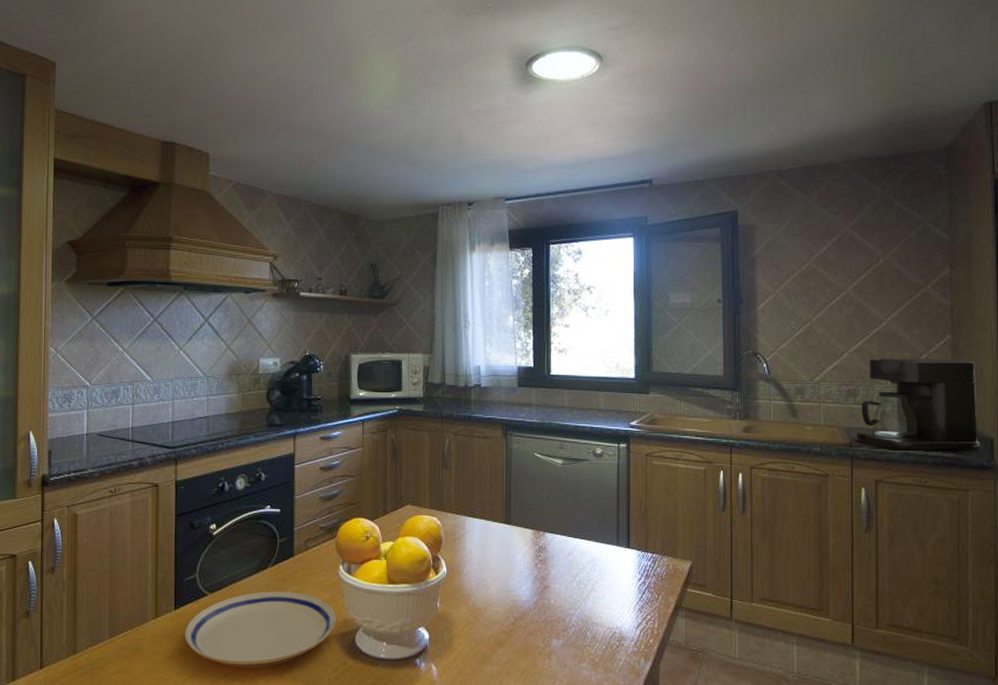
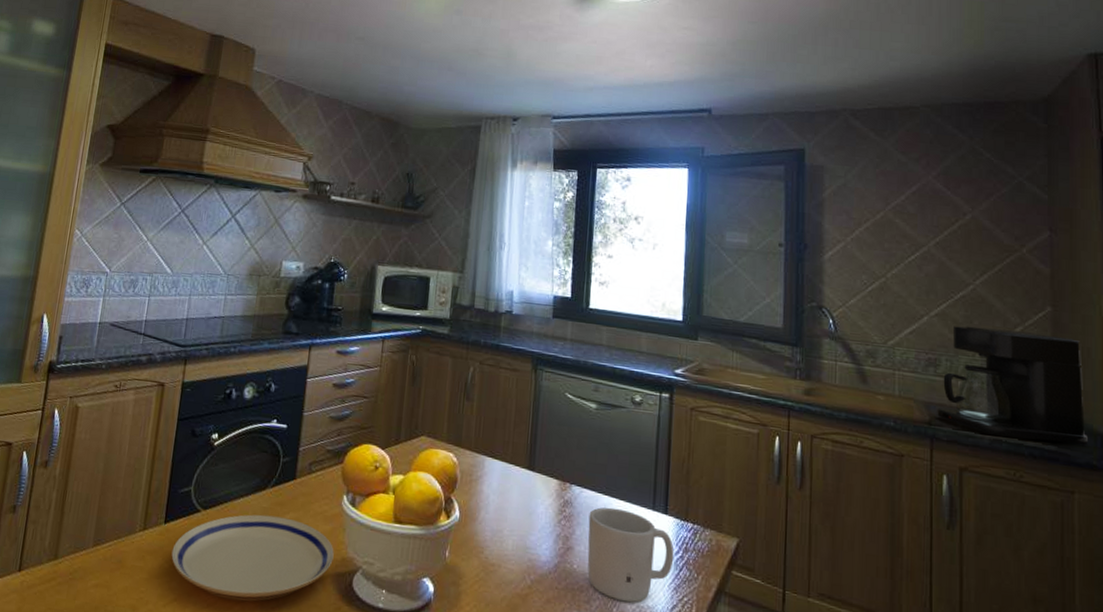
mug: none [561,548,637,626] -> present [587,507,674,603]

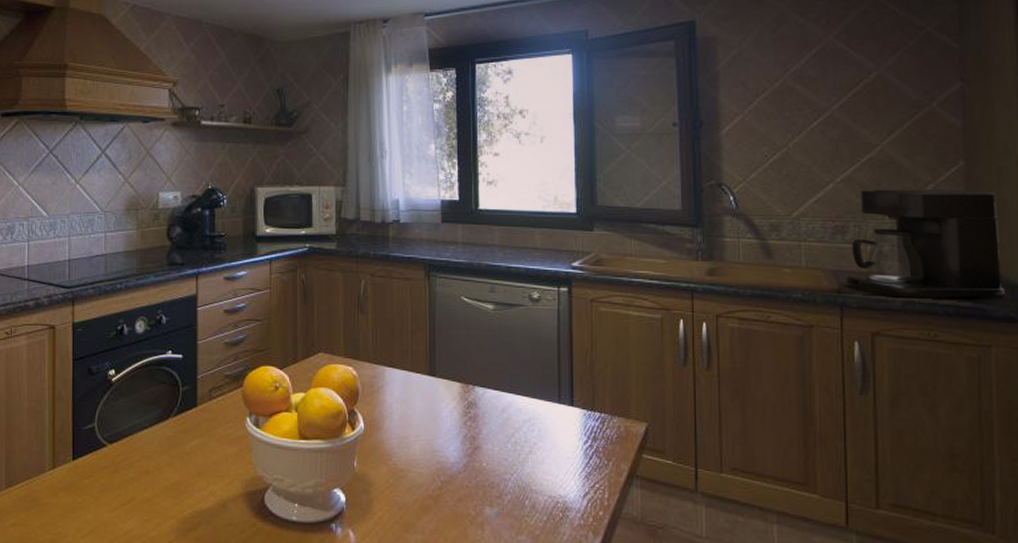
plate: present [171,514,334,602] -> none [83,443,243,527]
mug: present [587,507,674,603] -> none [494,404,583,494]

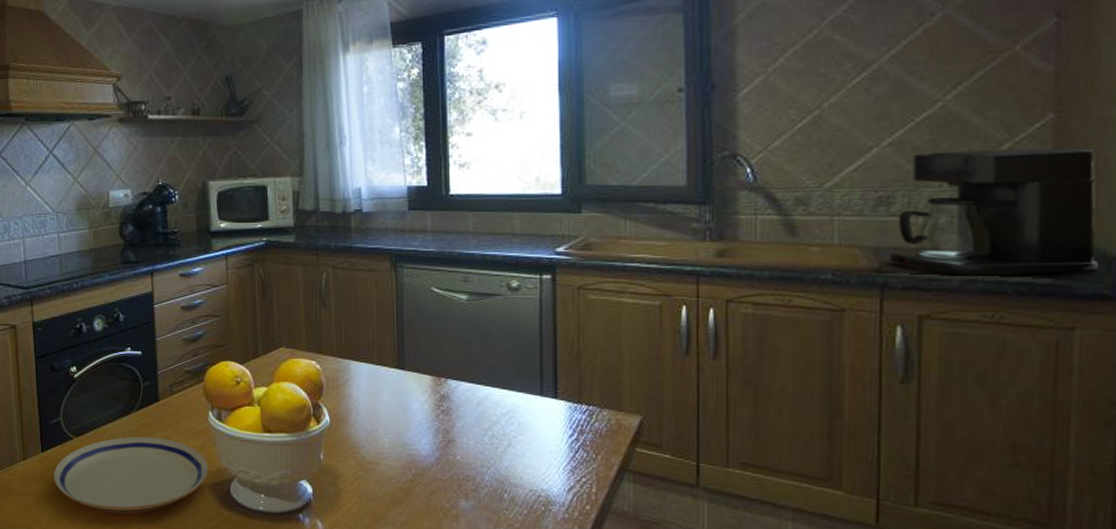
plate: none [83,443,243,527] -> present [53,436,208,515]

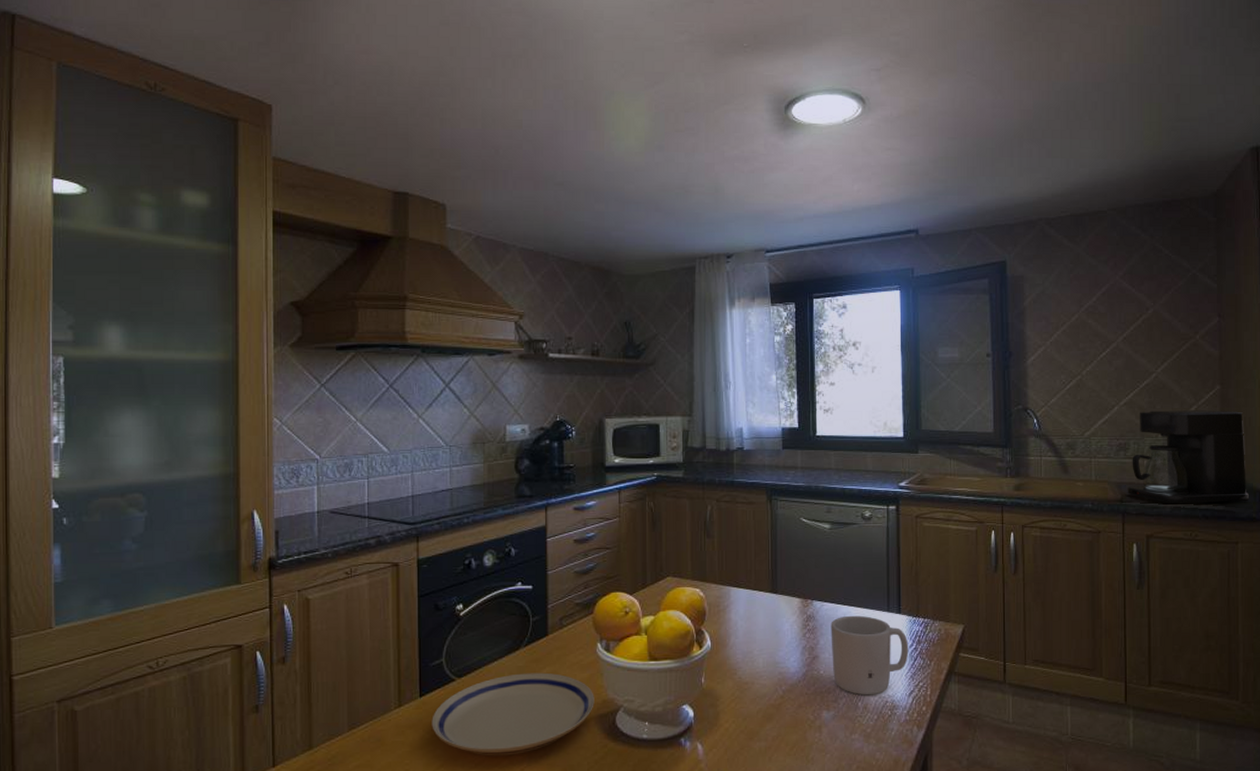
mug: none [469,397,568,488] -> present [831,615,909,696]

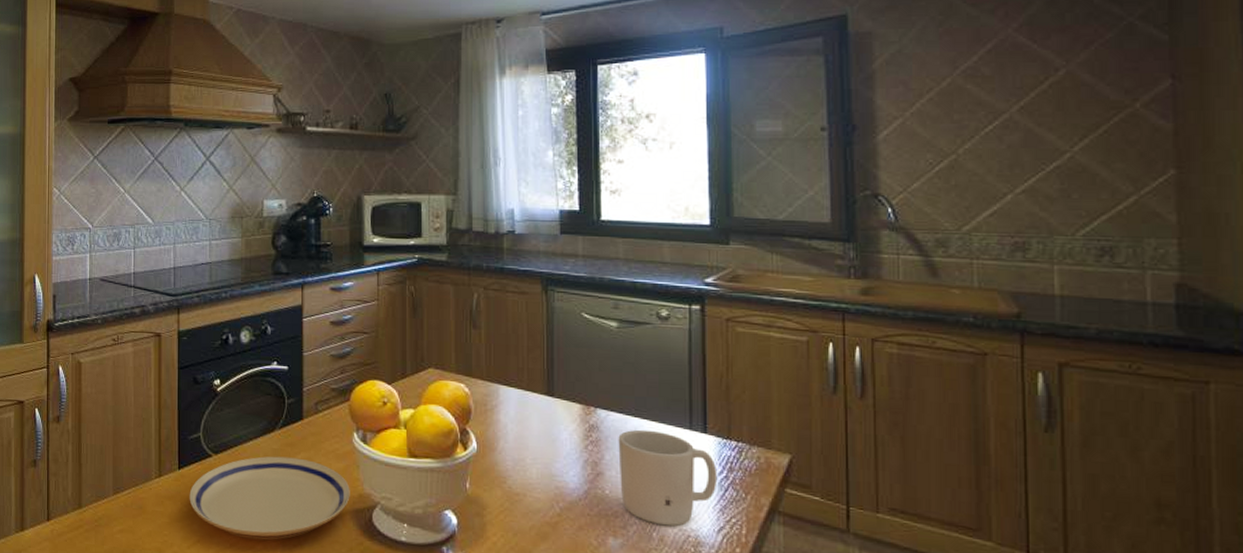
coffee maker: present [1127,410,1249,504] -> none [1028,201,1227,328]

